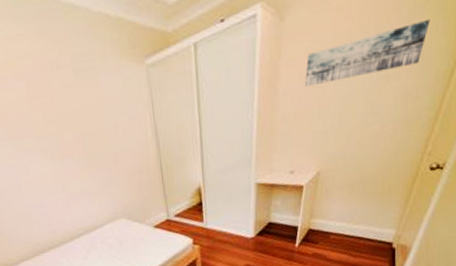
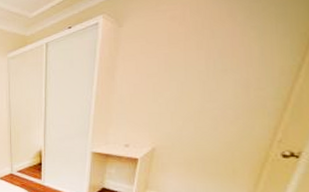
wall art: present [305,19,430,87] -> none [141,23,269,76]

